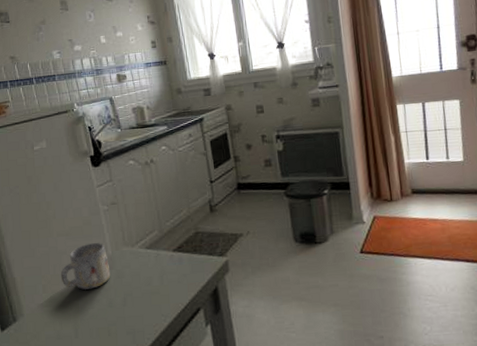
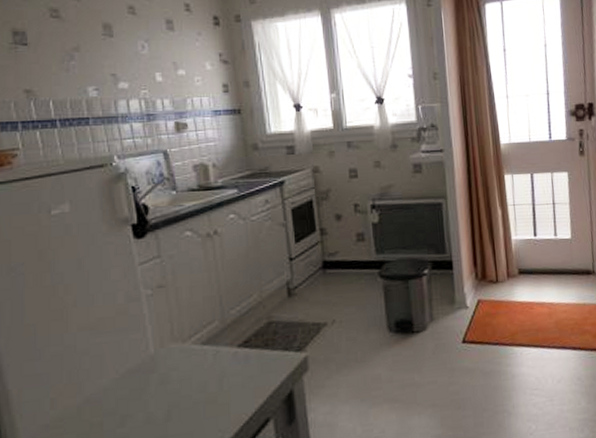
mug: present [60,243,111,290] -> none [78,338,151,402]

